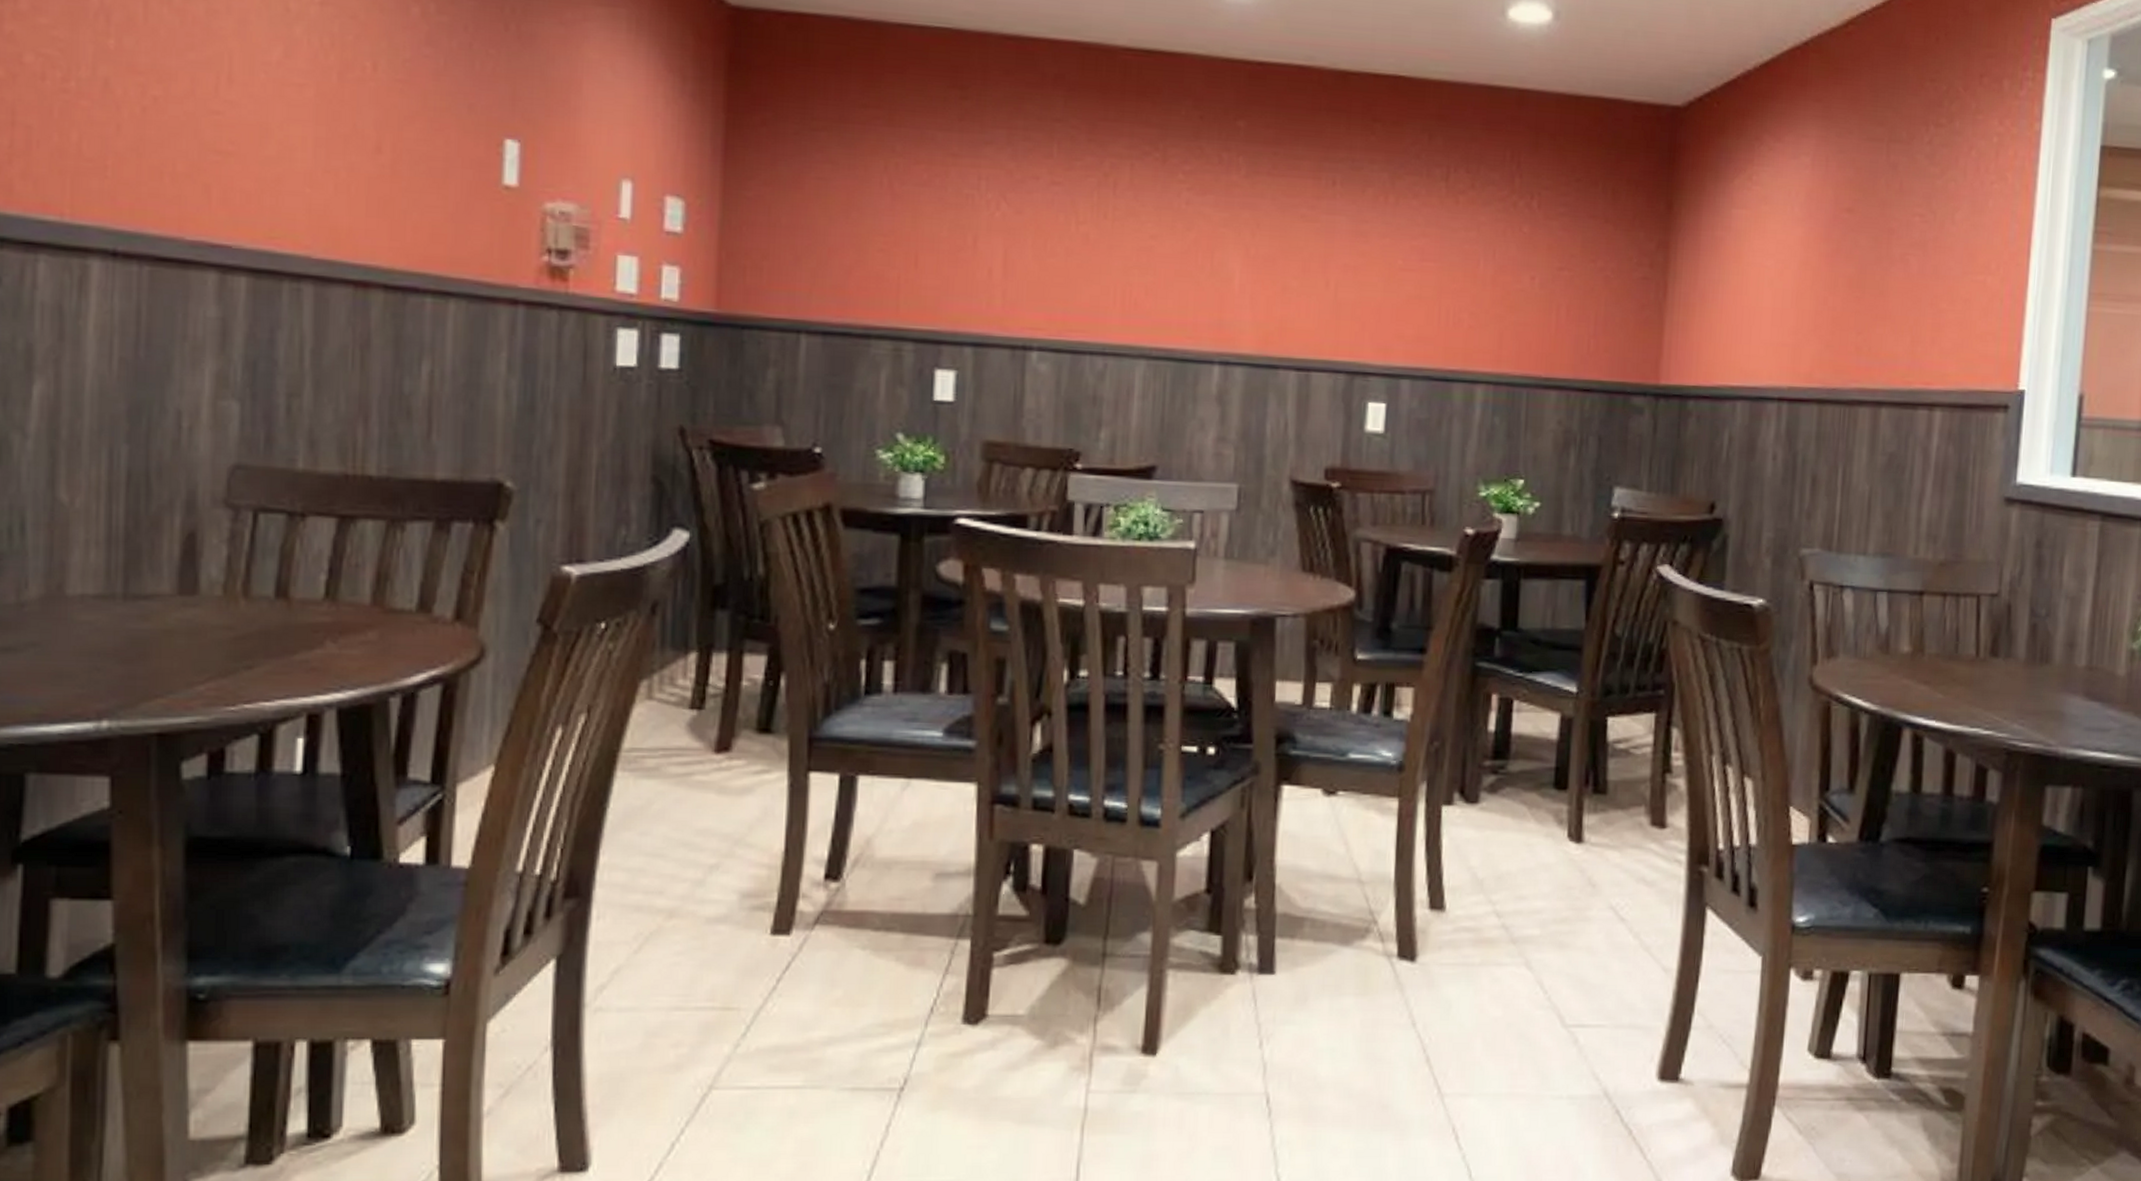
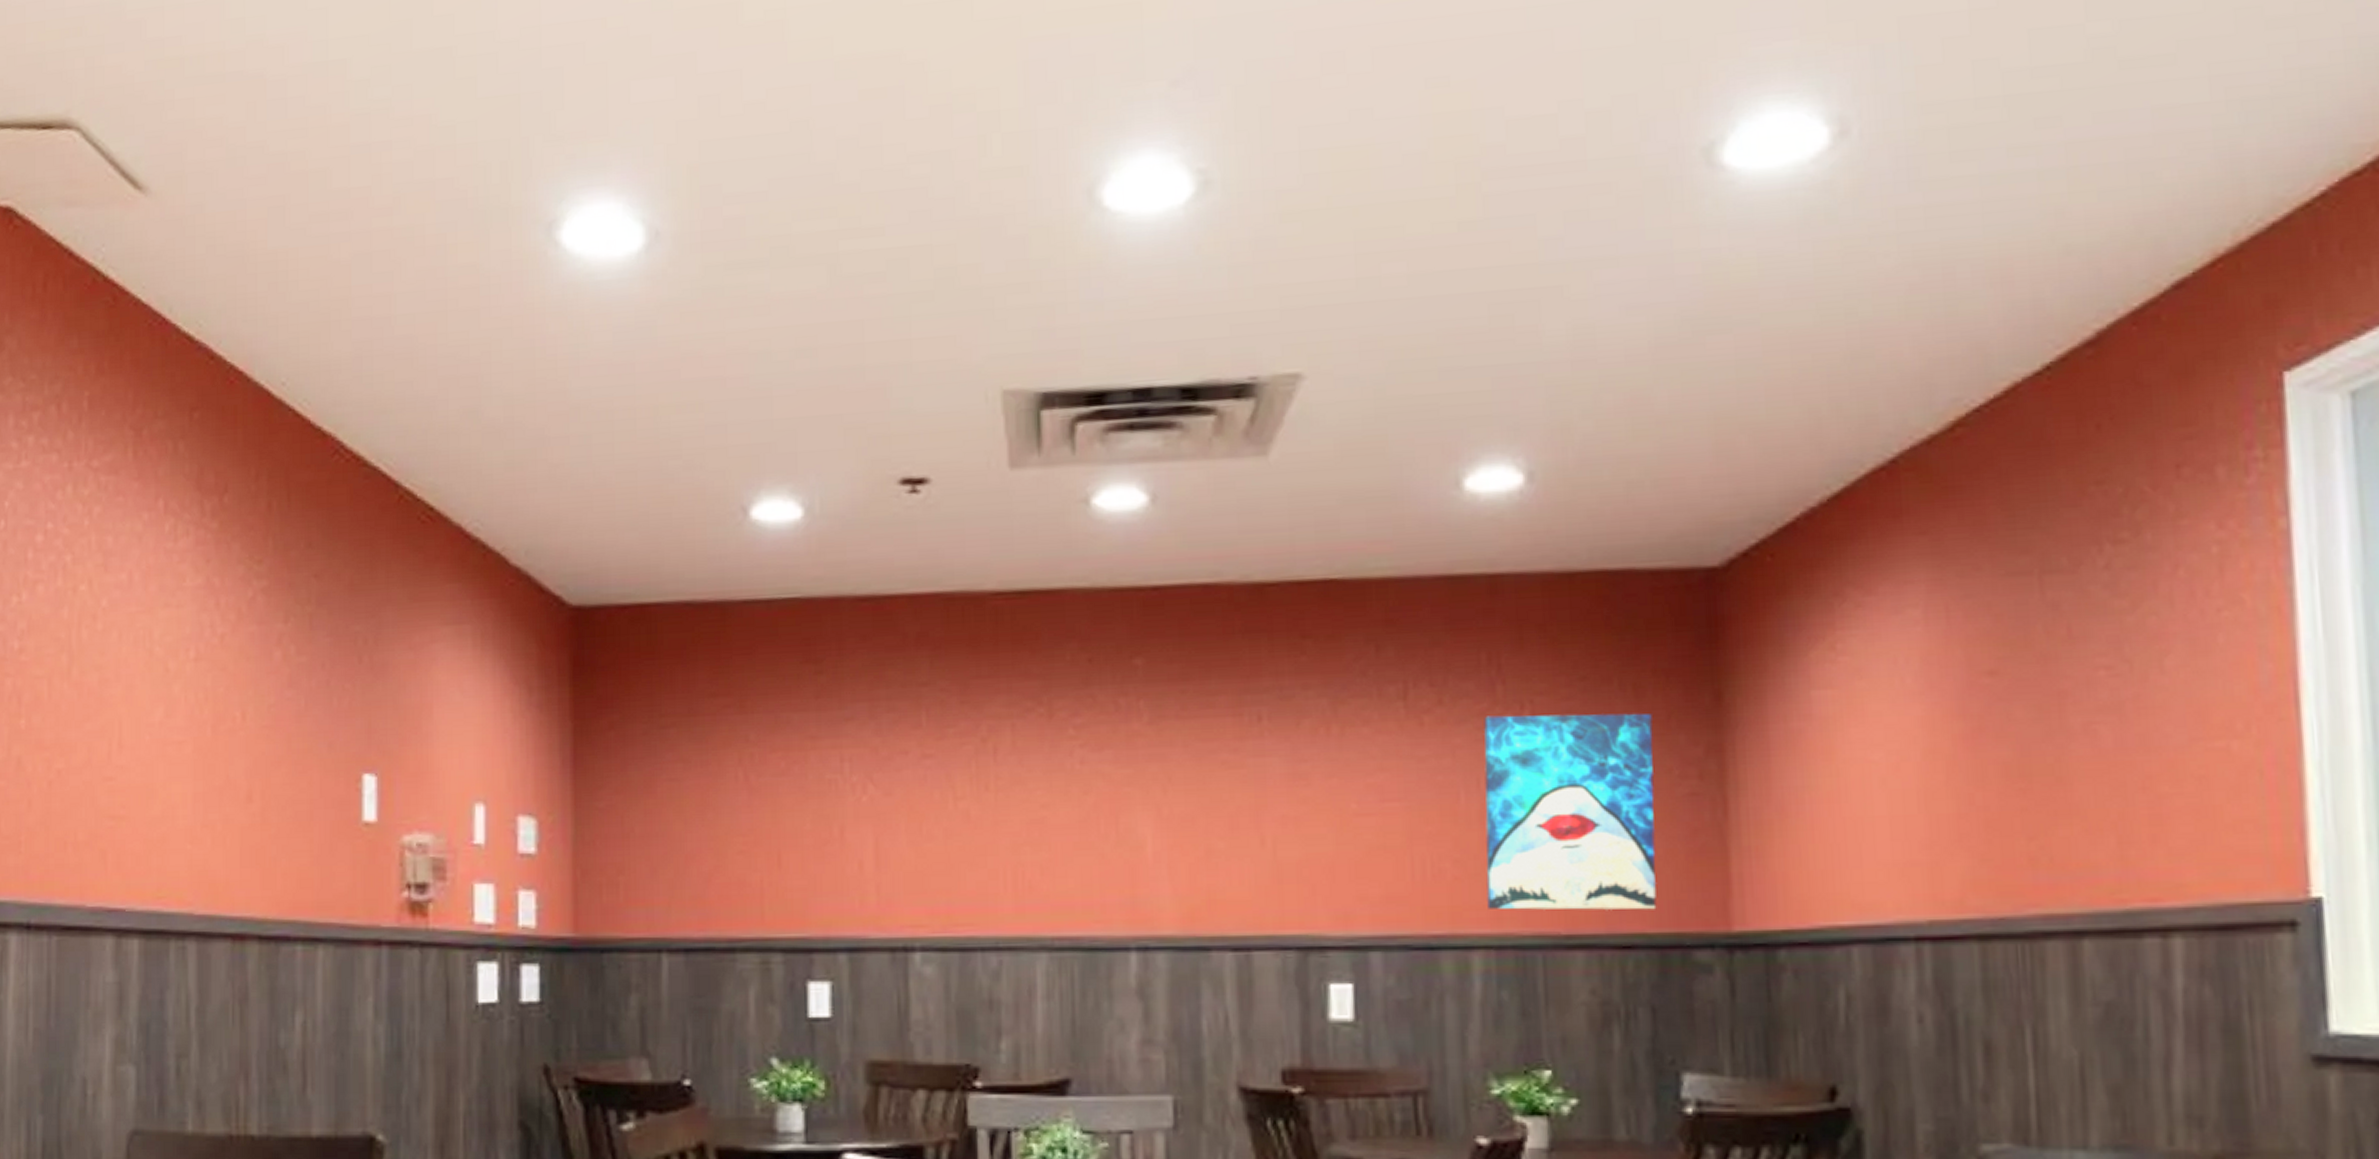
wall art: none [1491,201,1623,364] -> present [1484,713,1657,910]

